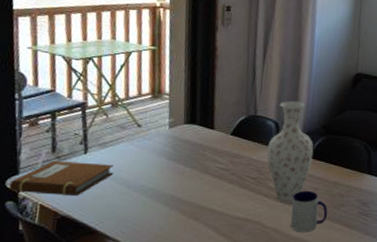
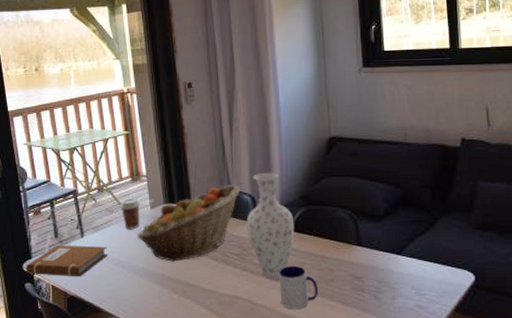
coffee cup: none [134,115,159,148] -> present [119,198,141,230]
fruit basket: none [149,110,265,183] -> present [137,184,240,262]

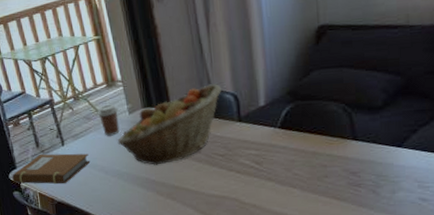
vase: present [246,172,295,279] -> none [230,68,283,178]
mug: present [278,265,319,310] -> none [266,163,311,207]

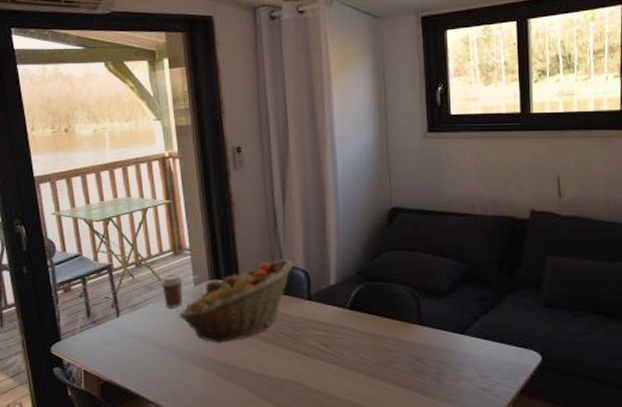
notebook: present [12,153,91,184] -> none [54,325,147,361]

